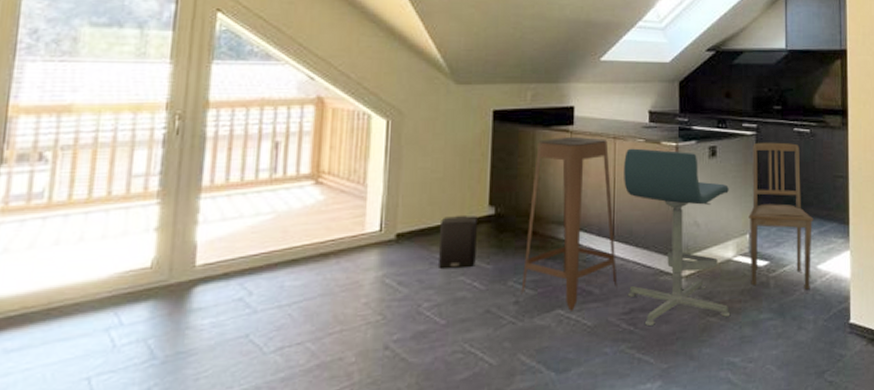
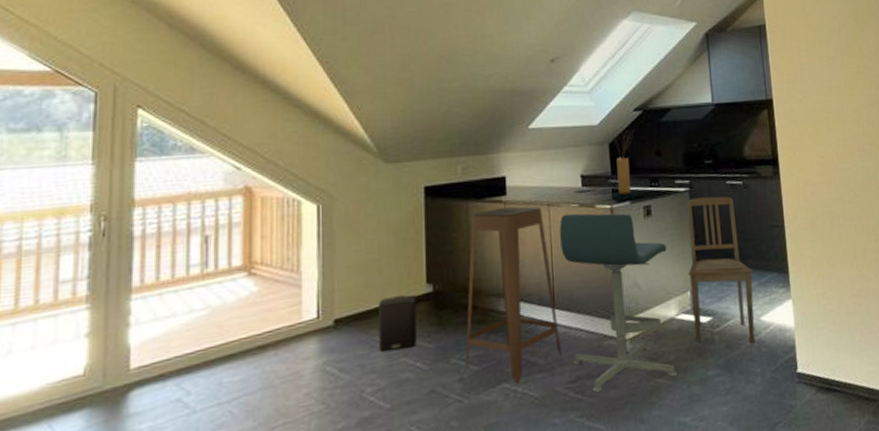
vase: none [683,67,706,133] -> present [612,128,635,195]

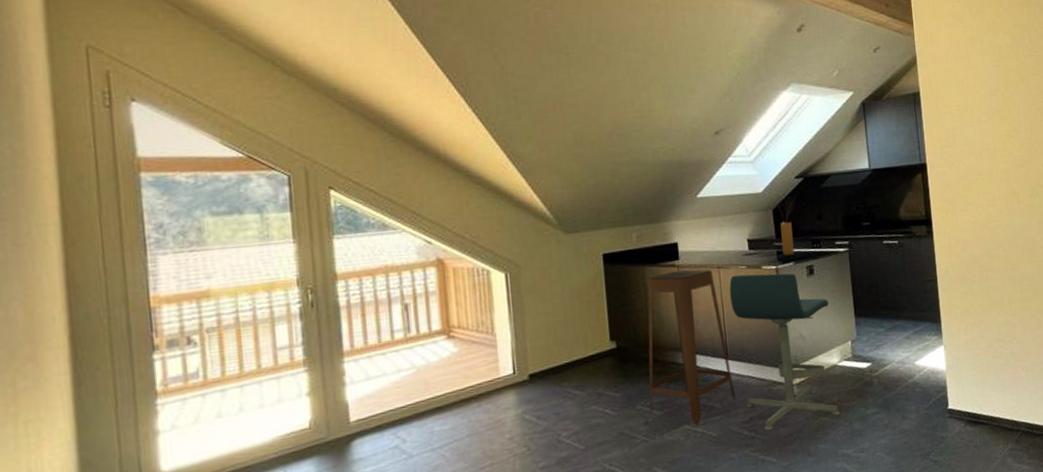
pedal bin: present [379,294,417,351] -> none [568,351,605,401]
dining chair: present [687,196,755,344] -> none [846,255,910,386]

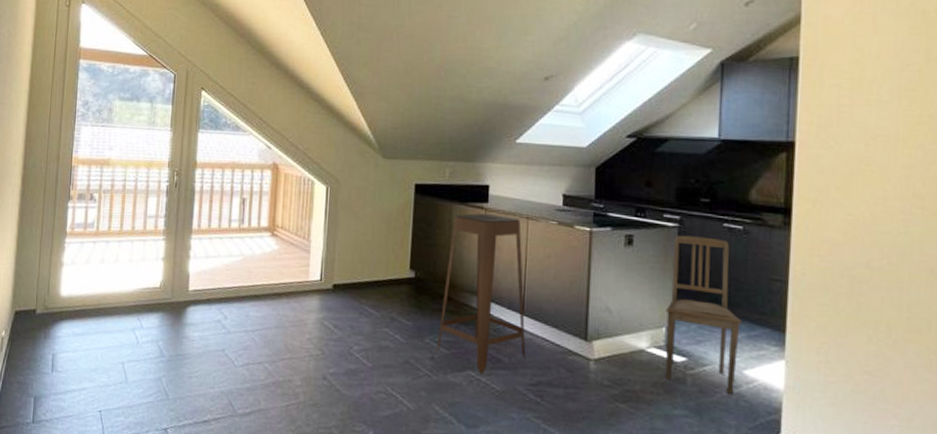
bar stool: present [729,273,841,431] -> none [535,229,645,406]
vase: present [776,194,797,256] -> none [600,153,625,220]
dining chair: none [846,255,910,386] -> present [665,235,742,394]

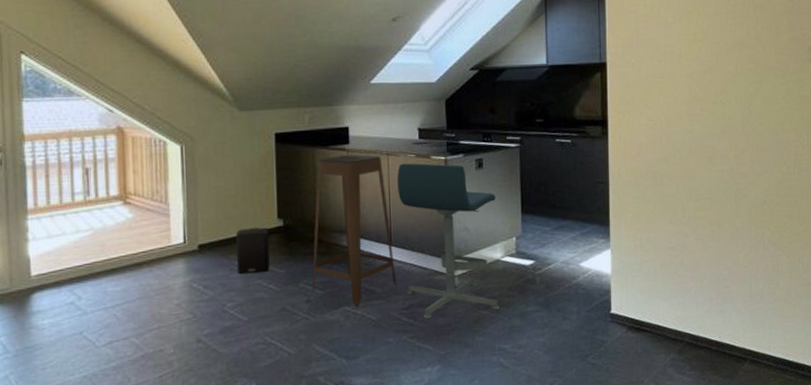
pedal bin: none [367,274,400,321] -> present [236,227,270,274]
bar stool: none [535,229,645,406] -> present [397,163,501,319]
dining chair: present [665,235,742,394] -> none [515,153,576,285]

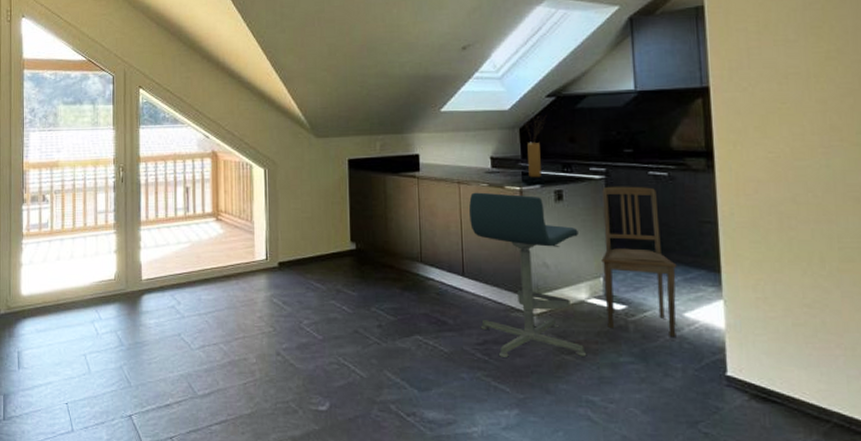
pedal bin: present [236,227,270,274] -> none [312,248,343,293]
bar stool: present [311,154,397,308] -> none [383,182,470,338]
vase: none [449,86,470,148] -> present [523,113,547,178]
dining chair: none [515,153,576,285] -> present [601,186,677,337]

